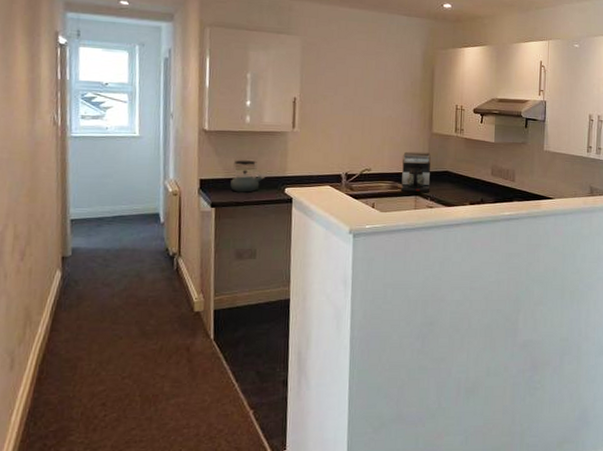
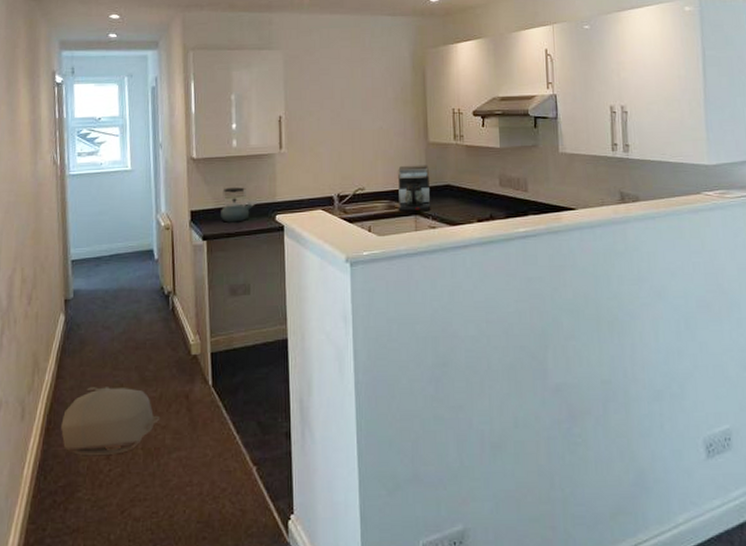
backpack: none [54,339,160,403] -> present [61,387,160,456]

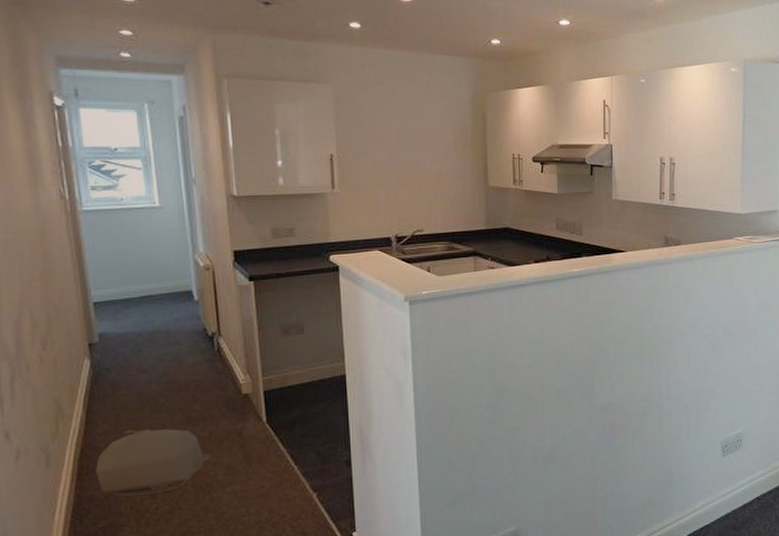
kettle: present [219,187,254,223] -> none [267,227,305,263]
coffee maker: present [397,165,431,212] -> none [456,208,490,254]

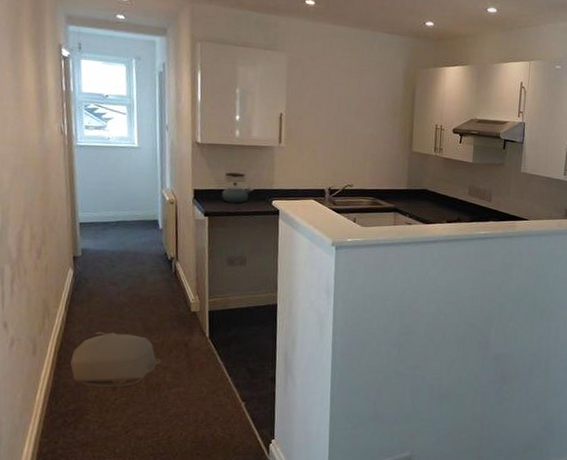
kettle: none [267,227,305,263] -> present [221,172,253,204]

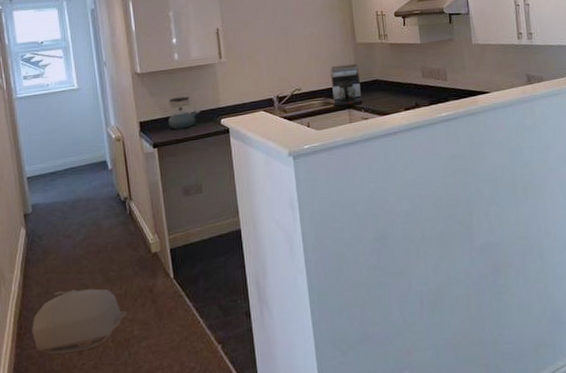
coffee maker: none [380,169,410,210] -> present [329,63,363,108]

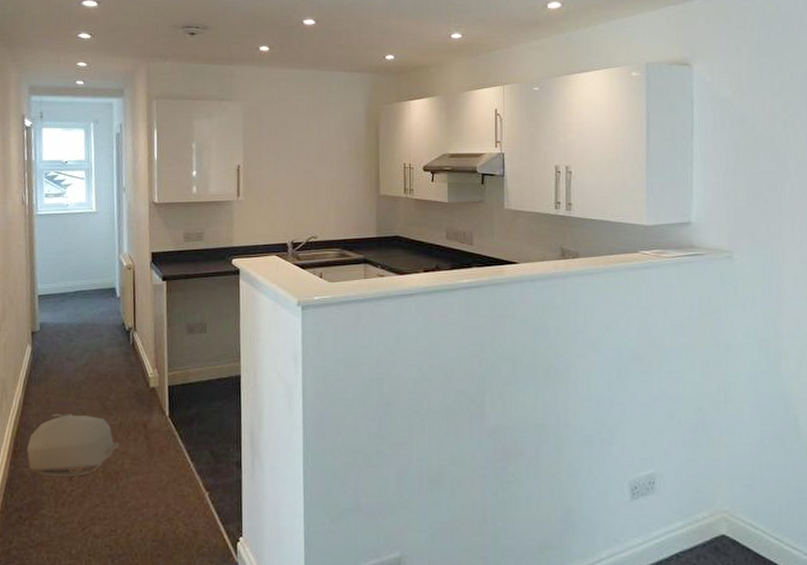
kettle: present [167,96,199,130] -> none [179,232,212,265]
coffee maker: present [329,63,363,108] -> none [348,216,380,261]

